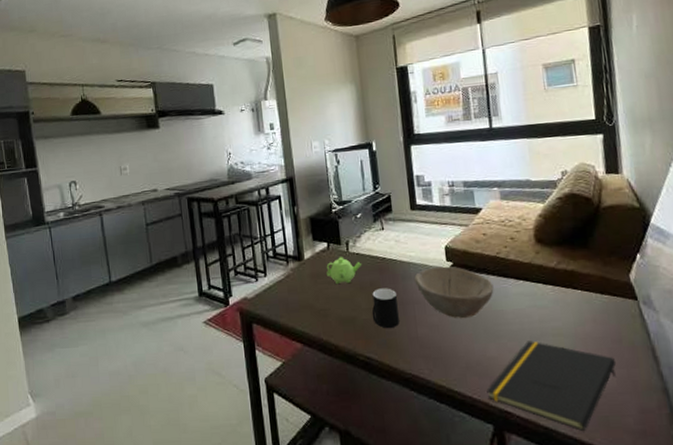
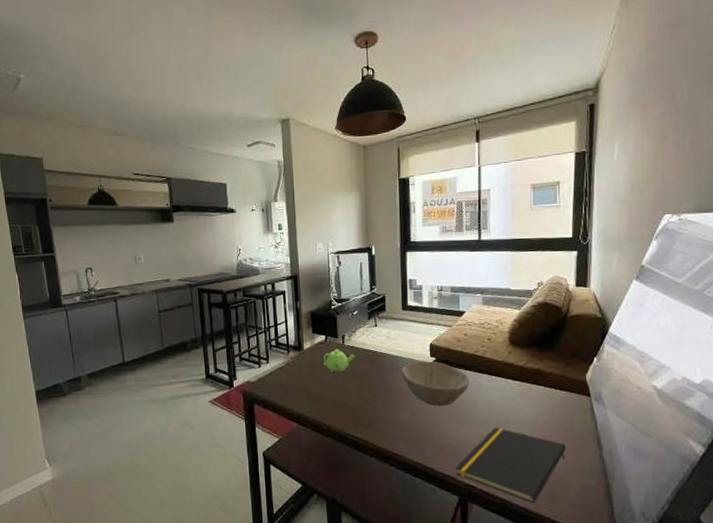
cup: present [371,288,399,329] -> none [361,378,385,413]

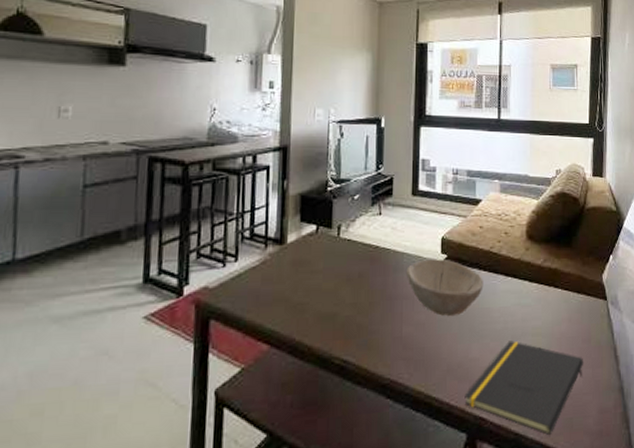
teapot: present [323,349,355,373] -> none [311,243,351,275]

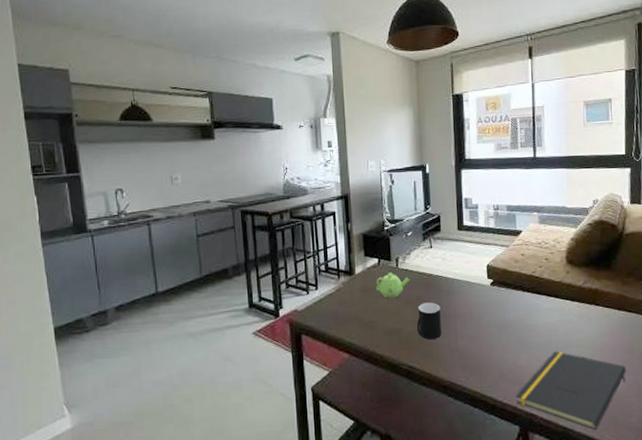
teapot: none [311,243,351,275] -> present [376,272,409,299]
cup: none [355,280,386,327] -> present [416,302,442,340]
bowl: present [406,258,484,317] -> none [458,283,528,332]

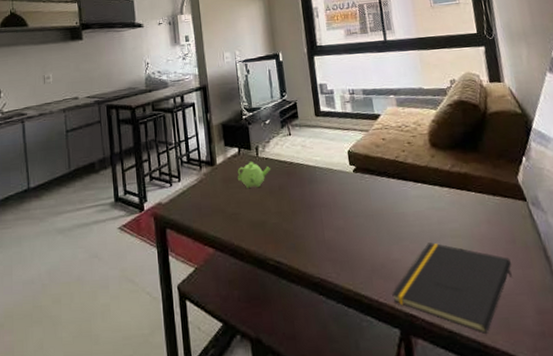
cup: present [416,302,442,340] -> none [280,191,307,233]

